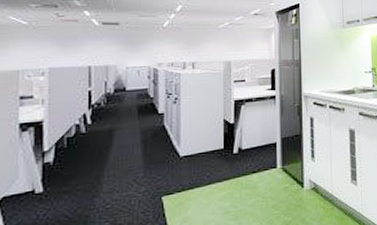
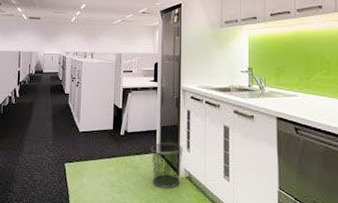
waste bin: none [270,154,308,205] -> present [151,143,184,188]

